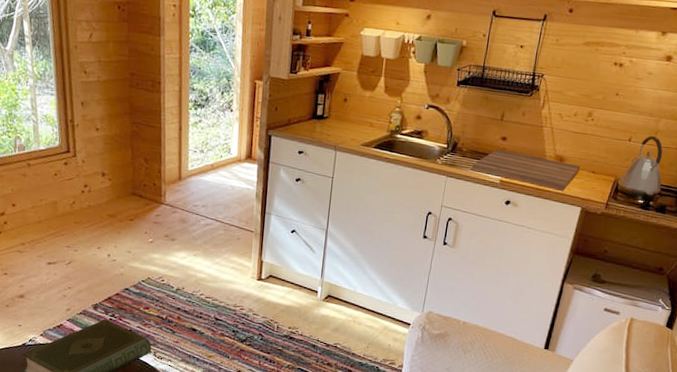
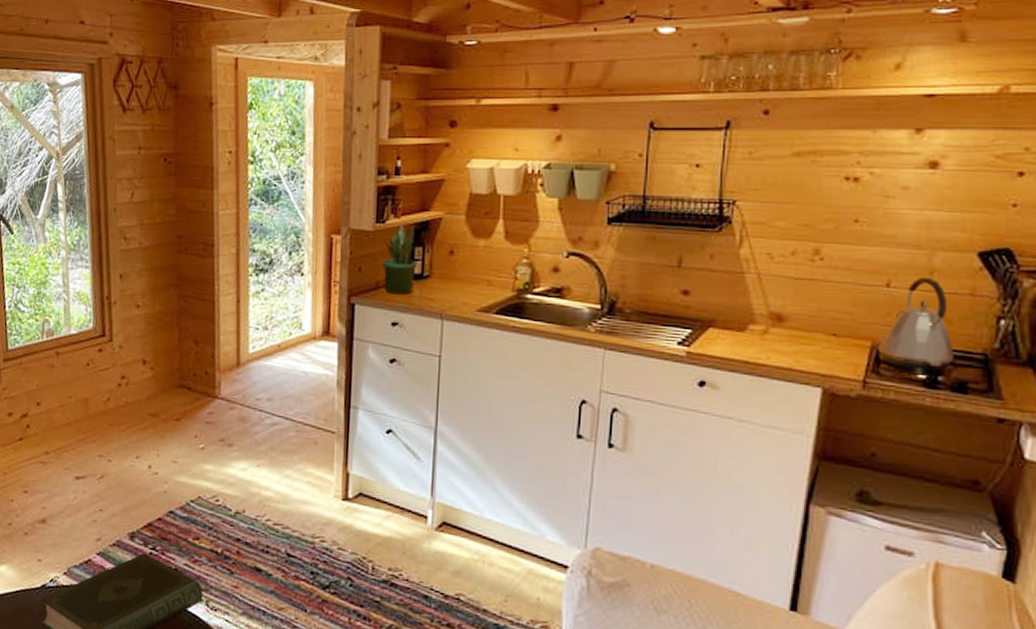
planter: none [293,74,320,131] -> present [381,222,418,295]
cutting board: present [471,148,581,191] -> none [640,306,813,364]

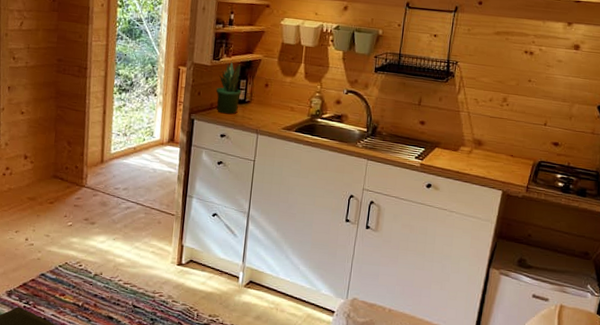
kettle: present [877,276,955,376] -> none [536,120,580,185]

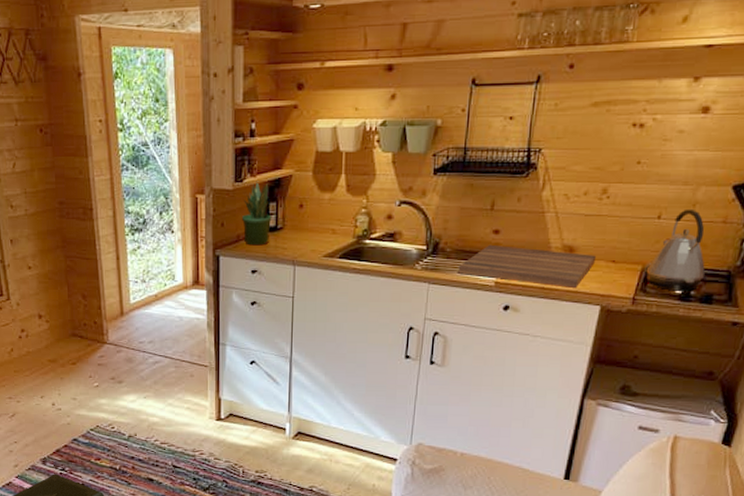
cutting board: none [391,132,499,174] -> present [458,244,597,288]
kettle: none [536,120,580,185] -> present [646,208,706,291]

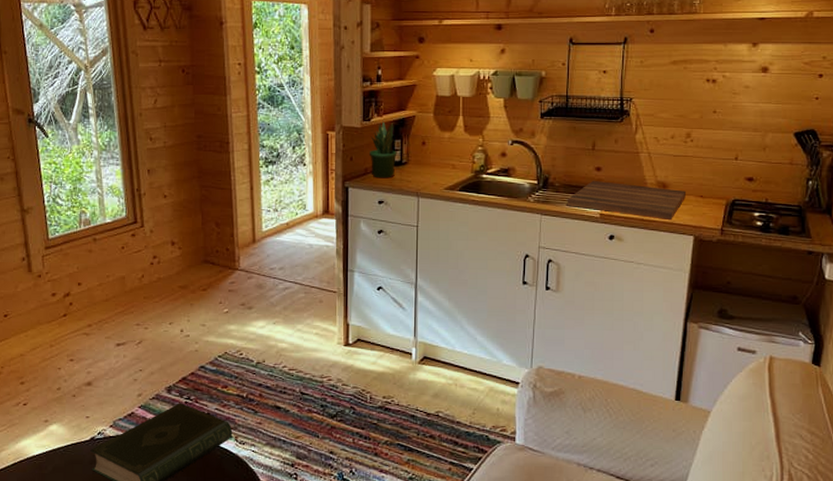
kettle: present [646,208,706,291] -> none [730,151,781,223]

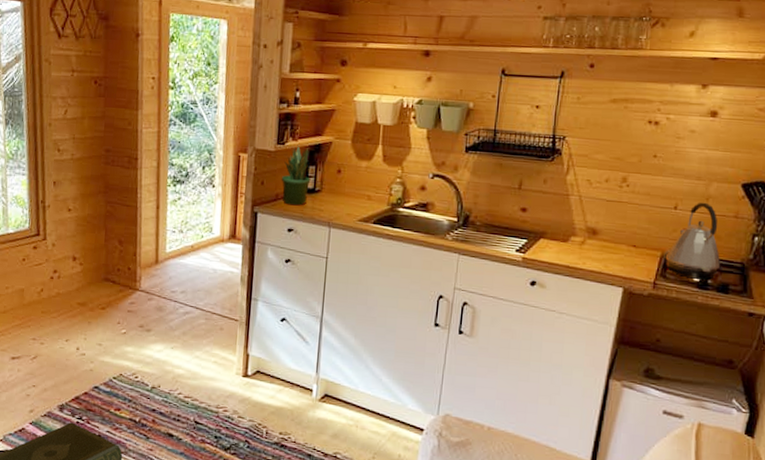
cutting board: present [567,180,687,220] -> none [487,221,618,269]
kettle: none [730,151,781,223] -> present [665,202,721,280]

